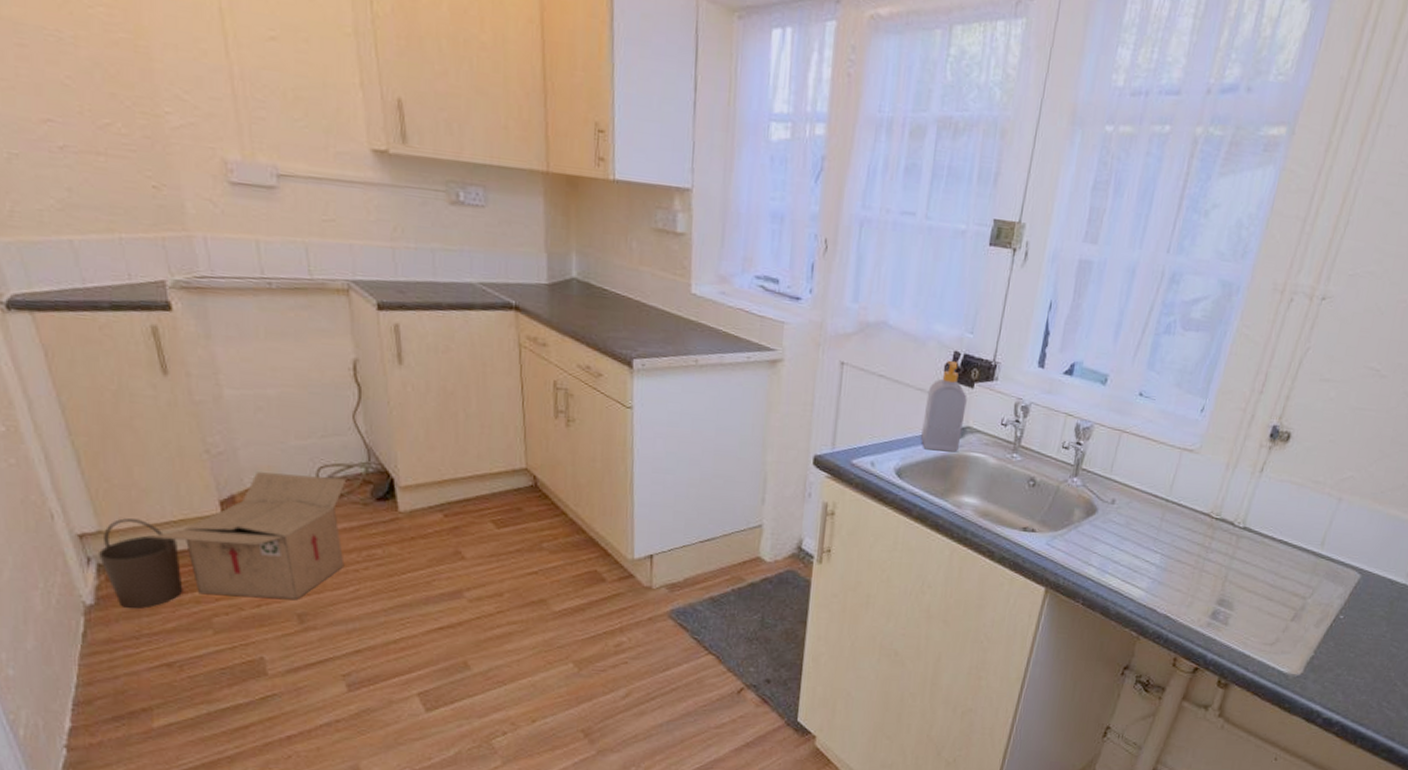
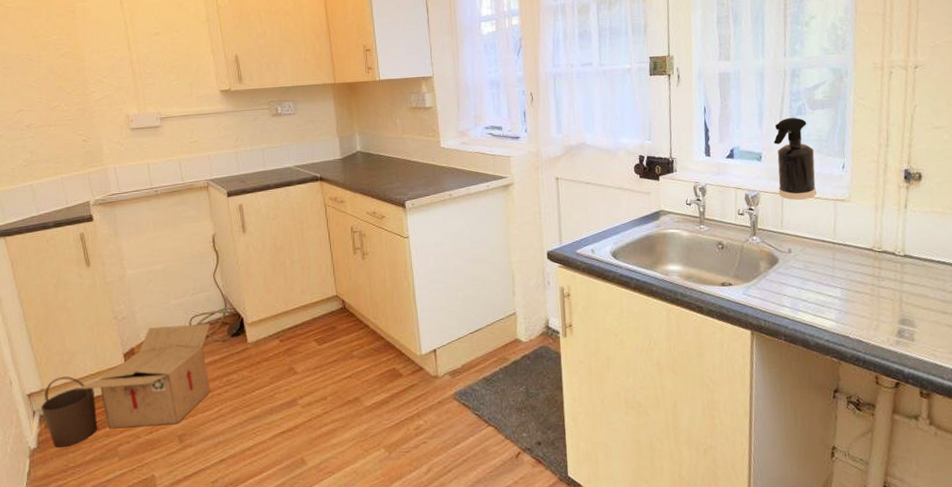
soap bottle: present [921,361,967,453] -> none [625,163,657,233]
spray bottle: none [1117,335,1173,443] -> present [773,117,817,200]

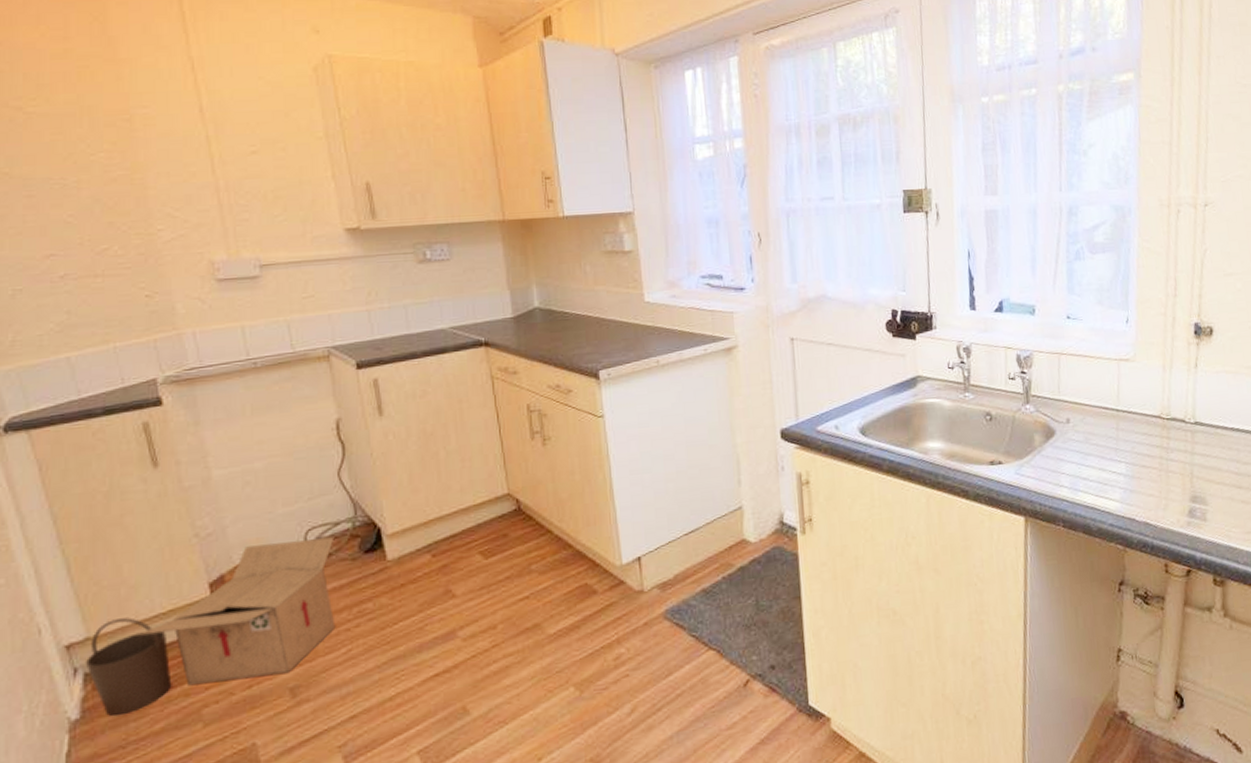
spray bottle: present [773,117,817,200] -> none [1048,263,1098,361]

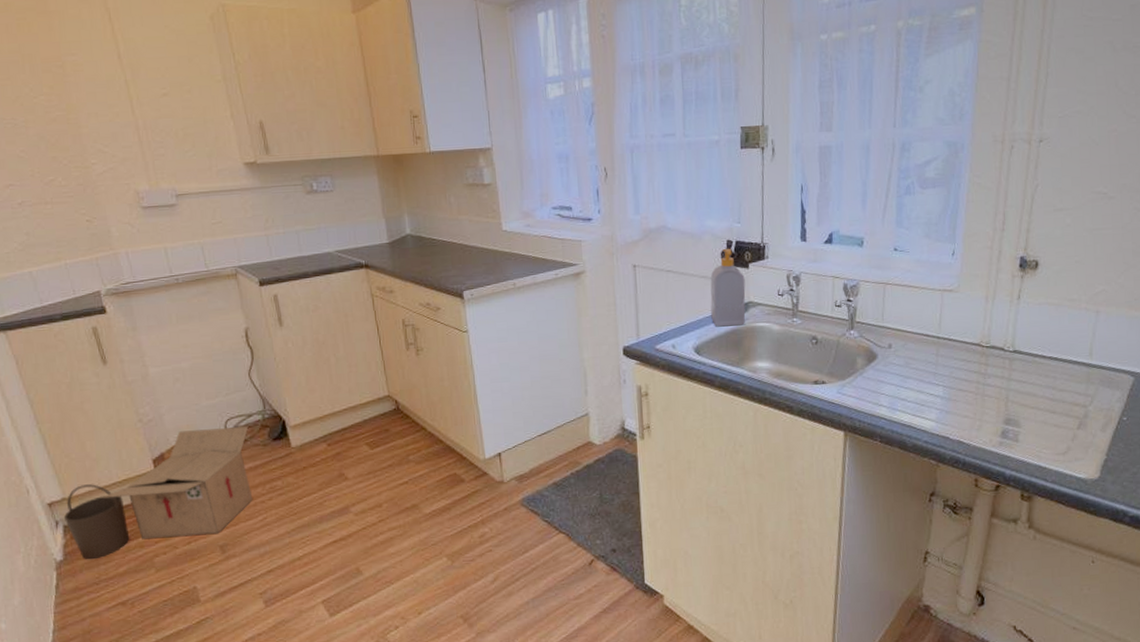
soap bottle: none [875,319,914,405] -> present [710,249,746,327]

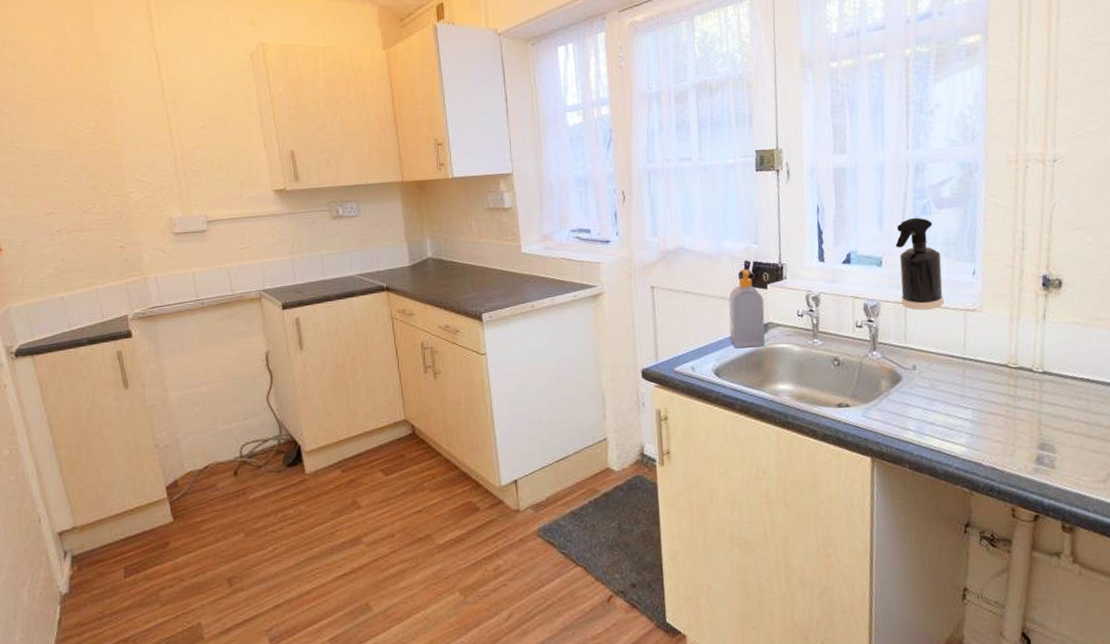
bucket: present [63,484,130,559] -> none [72,512,137,592]
cardboard box: present [102,426,253,540] -> none [113,452,264,572]
spray bottle: none [877,197,922,291] -> present [895,217,944,310]

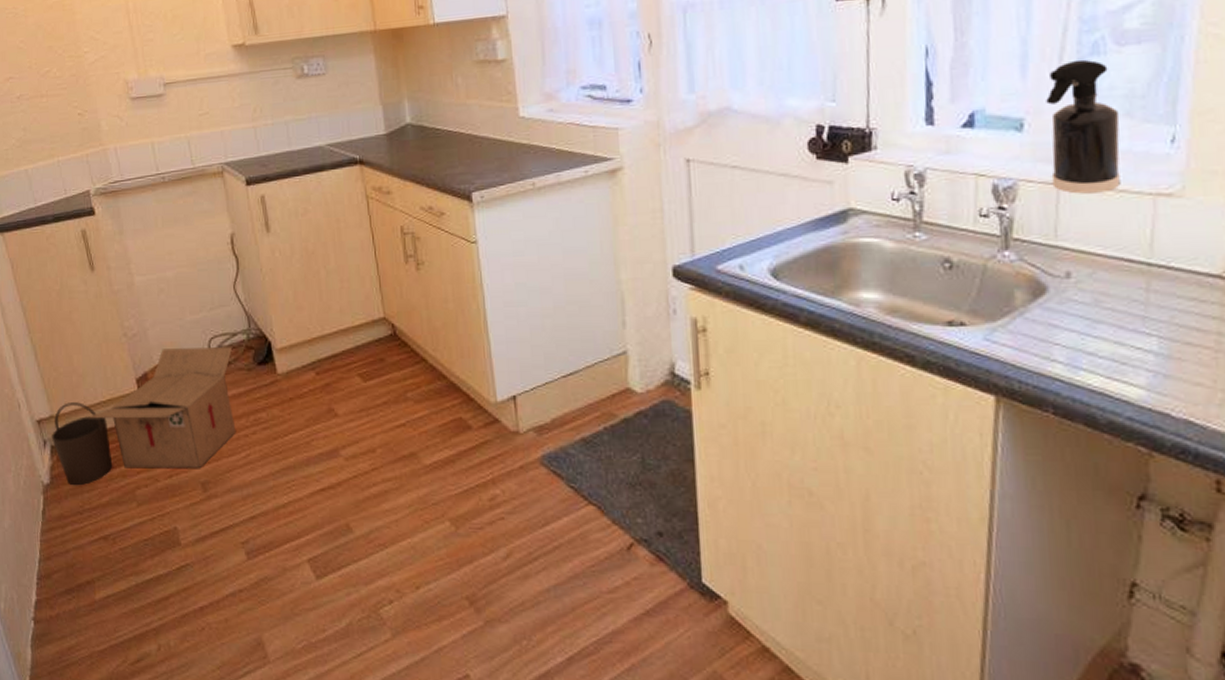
bucket: none [72,512,137,592] -> present [51,402,113,485]
cardboard box: none [113,452,264,572] -> present [87,347,236,469]
soap bottle: present [728,270,765,349] -> none [792,137,844,243]

